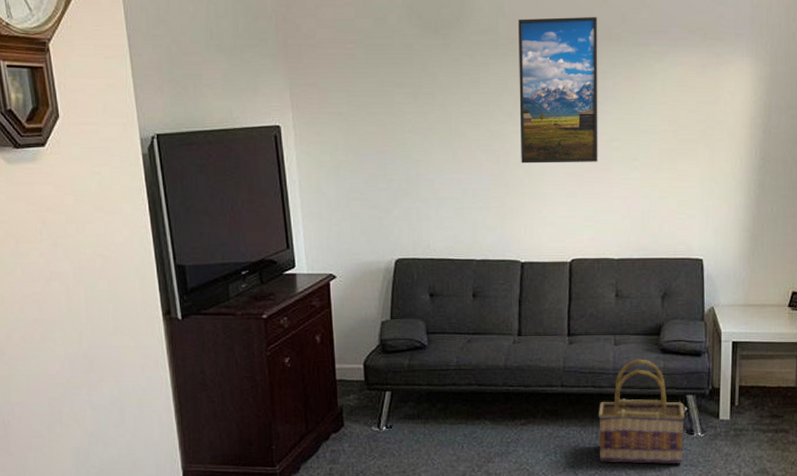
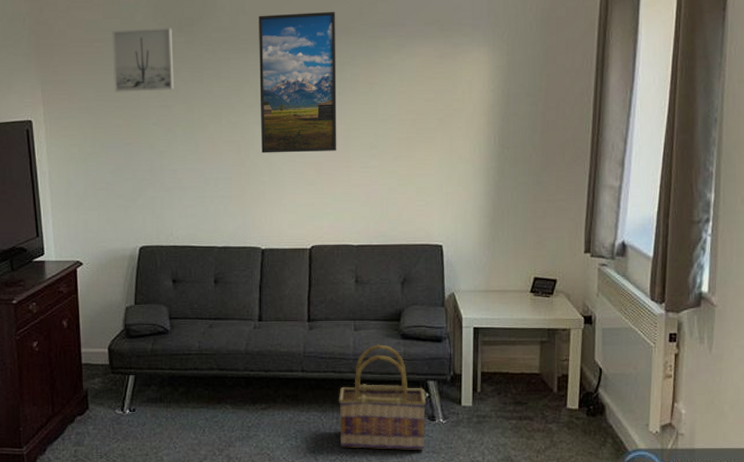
wall art: none [364,30,430,97] -> present [112,28,174,92]

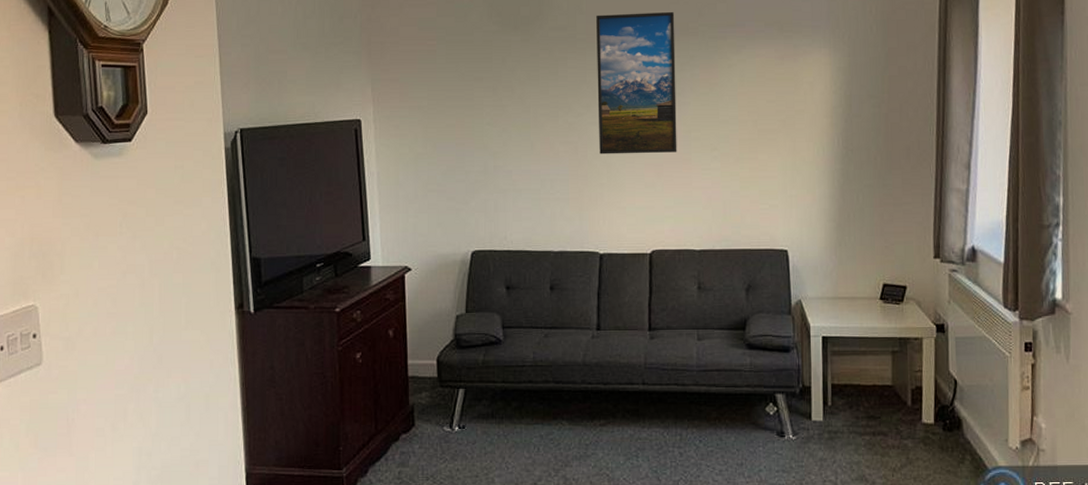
wall art: present [112,28,174,92] -> none [446,26,509,91]
basket: present [338,344,426,451] -> none [681,355,775,470]

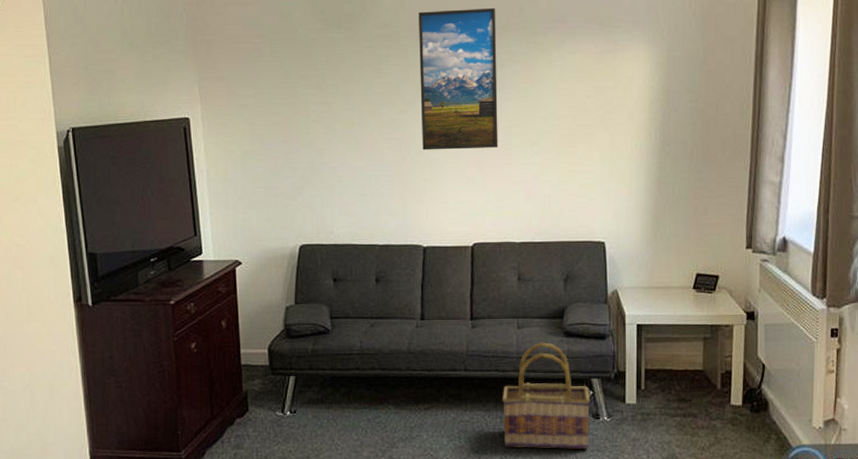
basket: none [681,355,775,470] -> present [501,342,590,450]

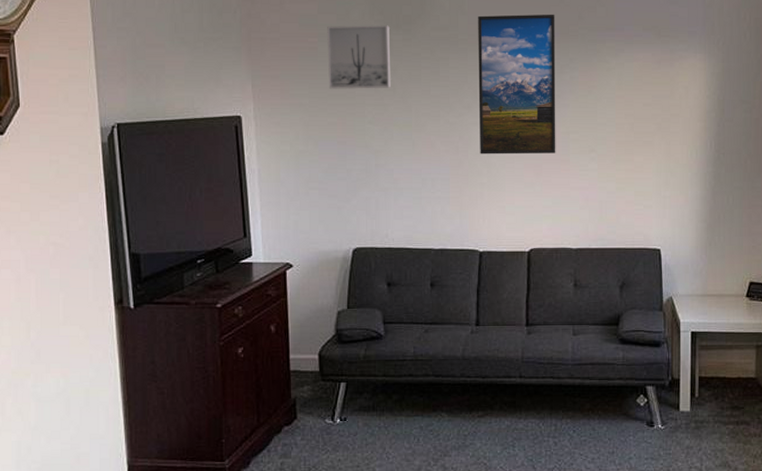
wall art: none [270,24,334,89] -> present [327,25,391,89]
basket: present [501,342,590,450] -> none [556,349,644,458]

